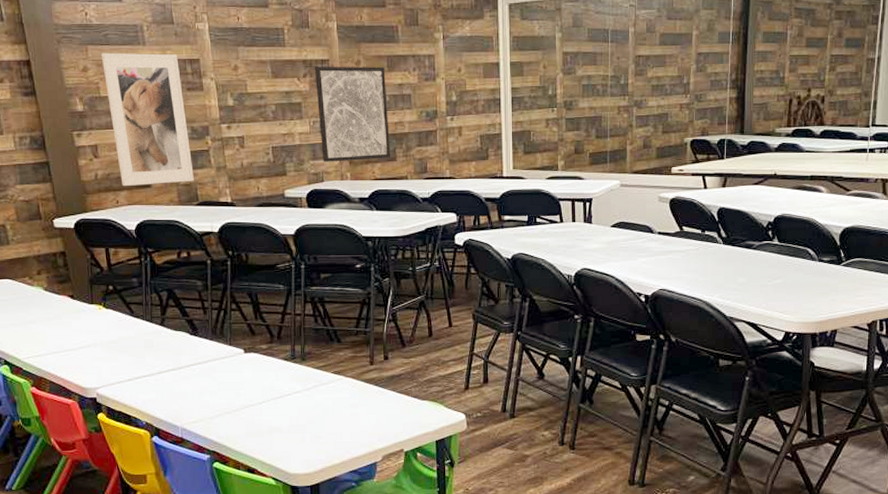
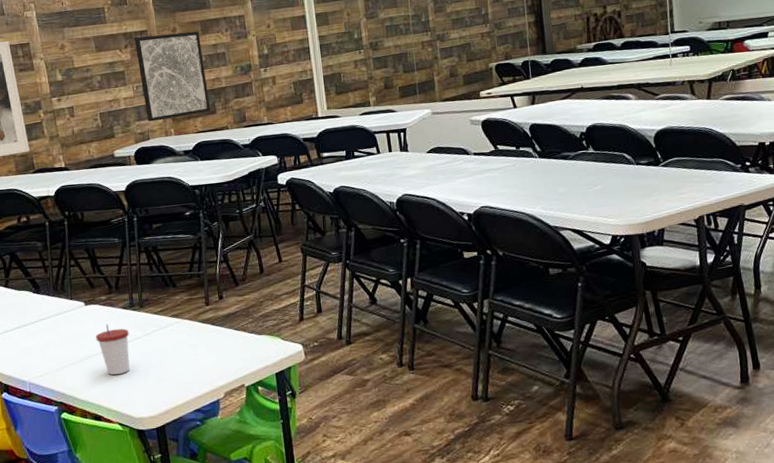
cup: none [254,374,289,428] -> present [96,324,130,375]

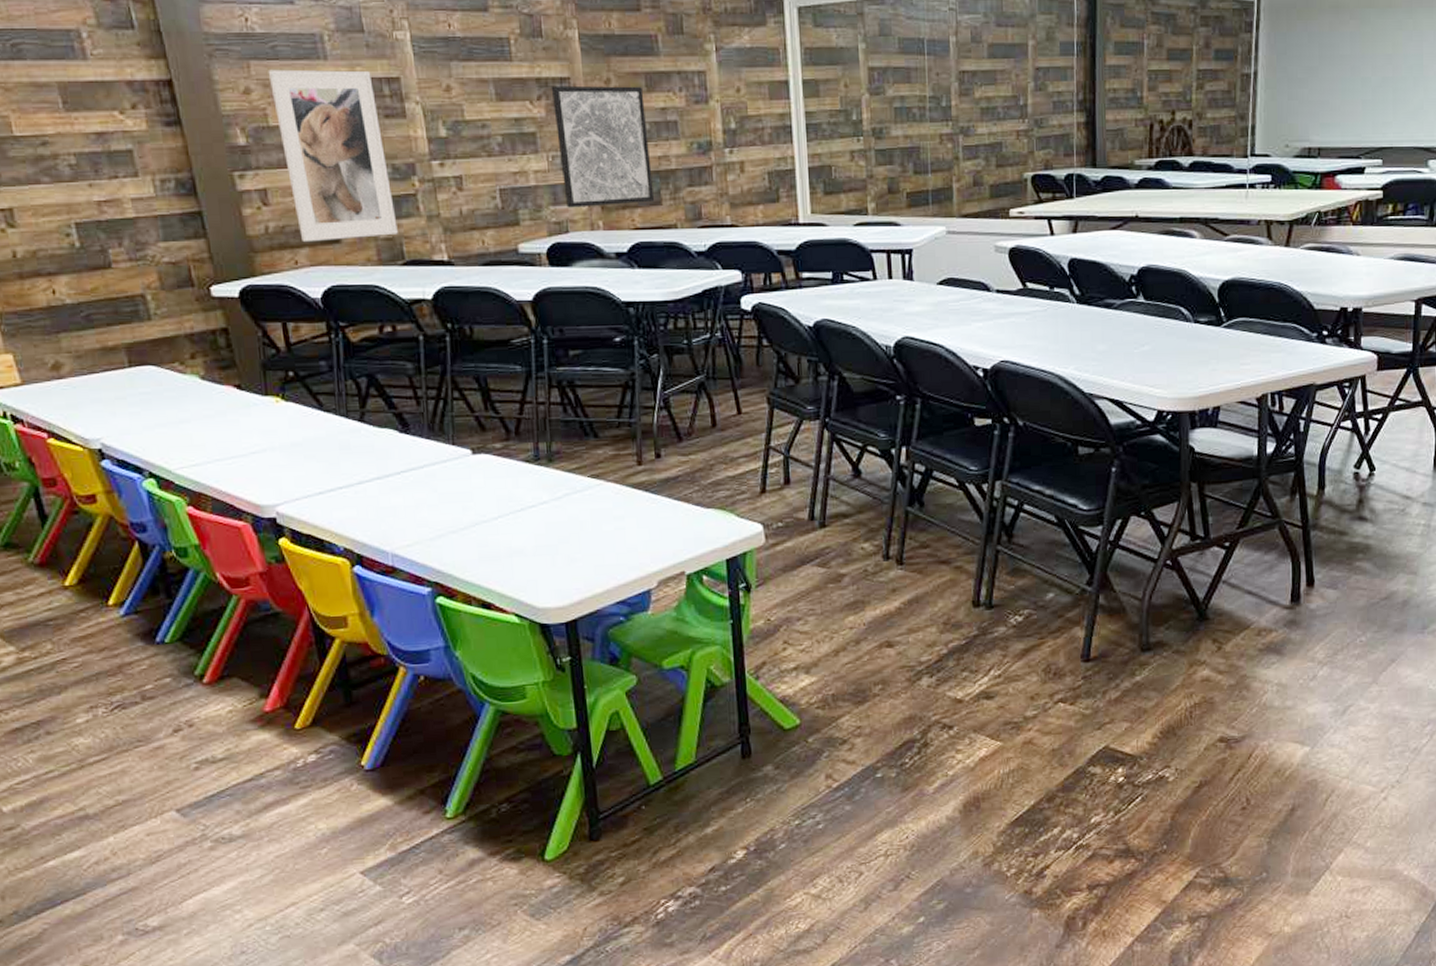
cup: present [96,324,130,375] -> none [486,481,533,550]

